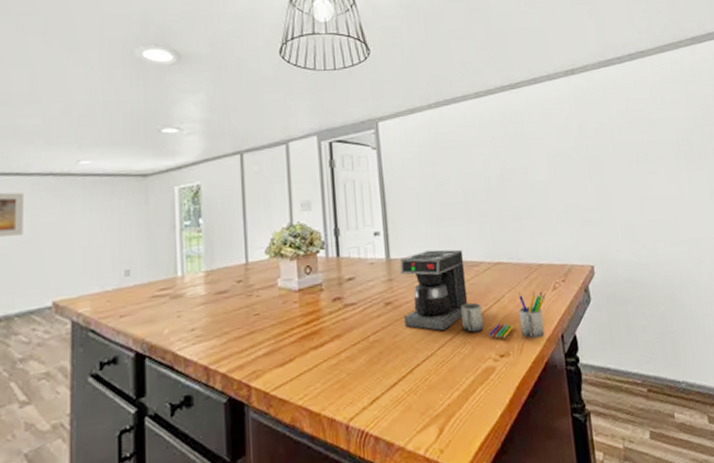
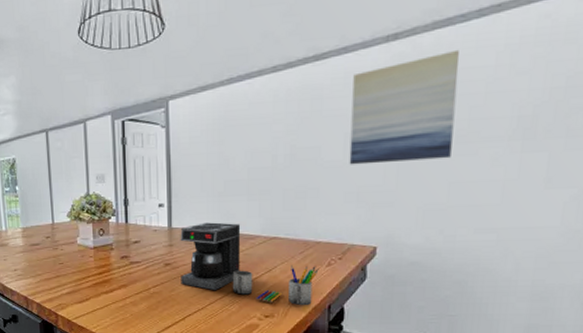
wall art: none [545,84,636,185] -> present [349,49,460,165]

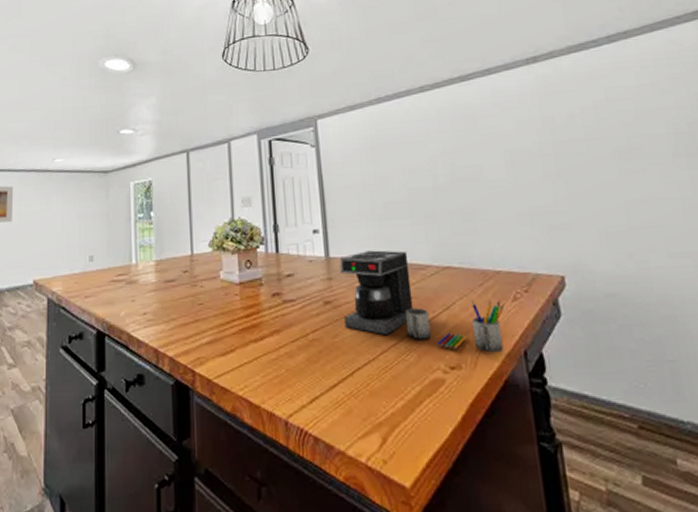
wall art: present [349,49,460,165] -> none [501,71,619,184]

